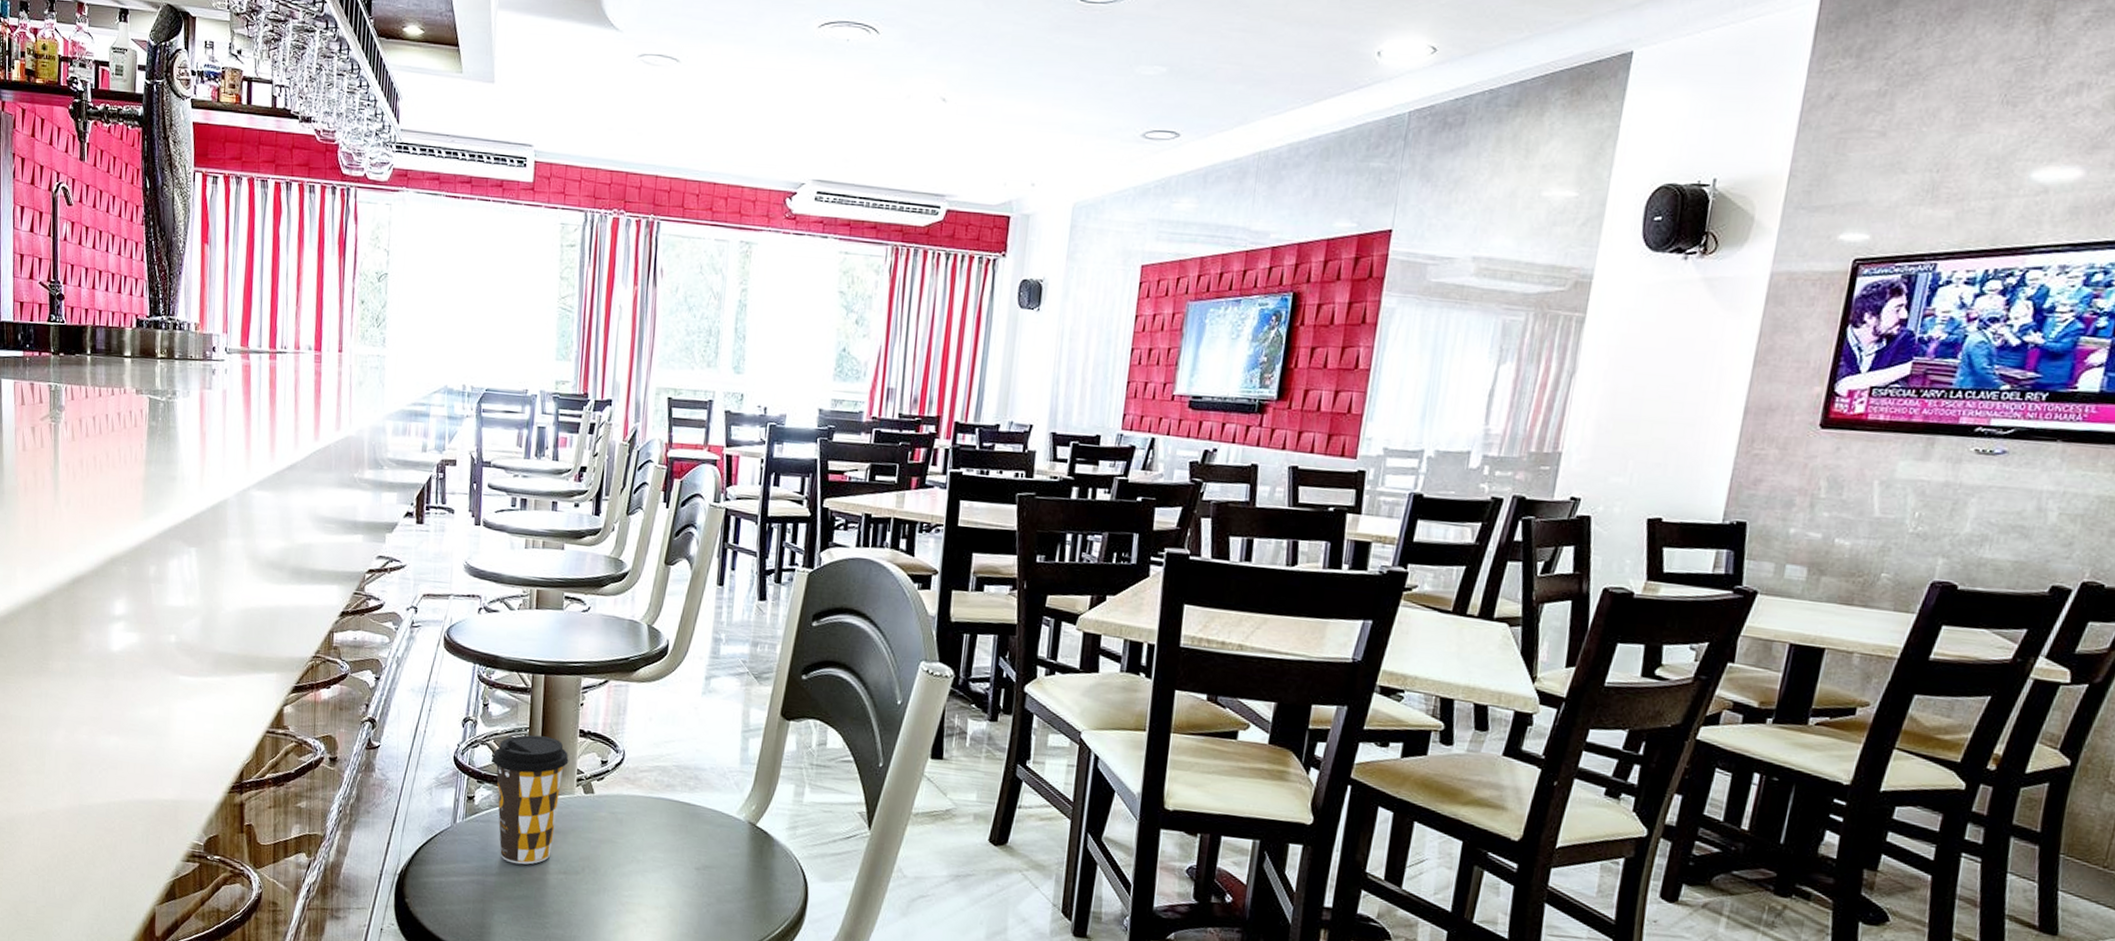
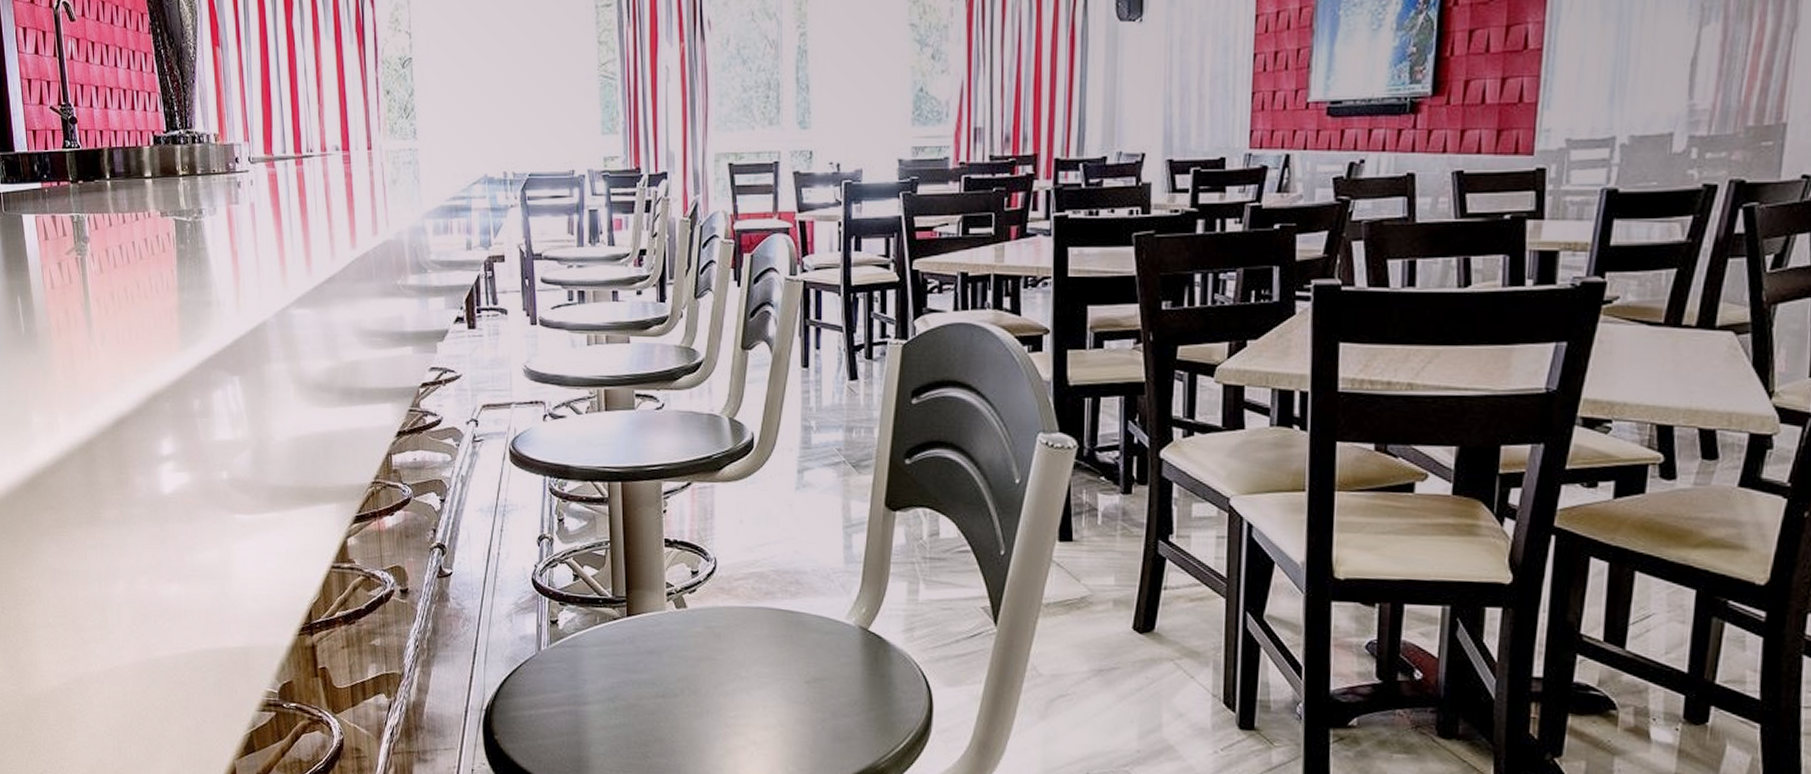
coffee cup: present [492,734,569,865] -> none [573,548,656,691]

